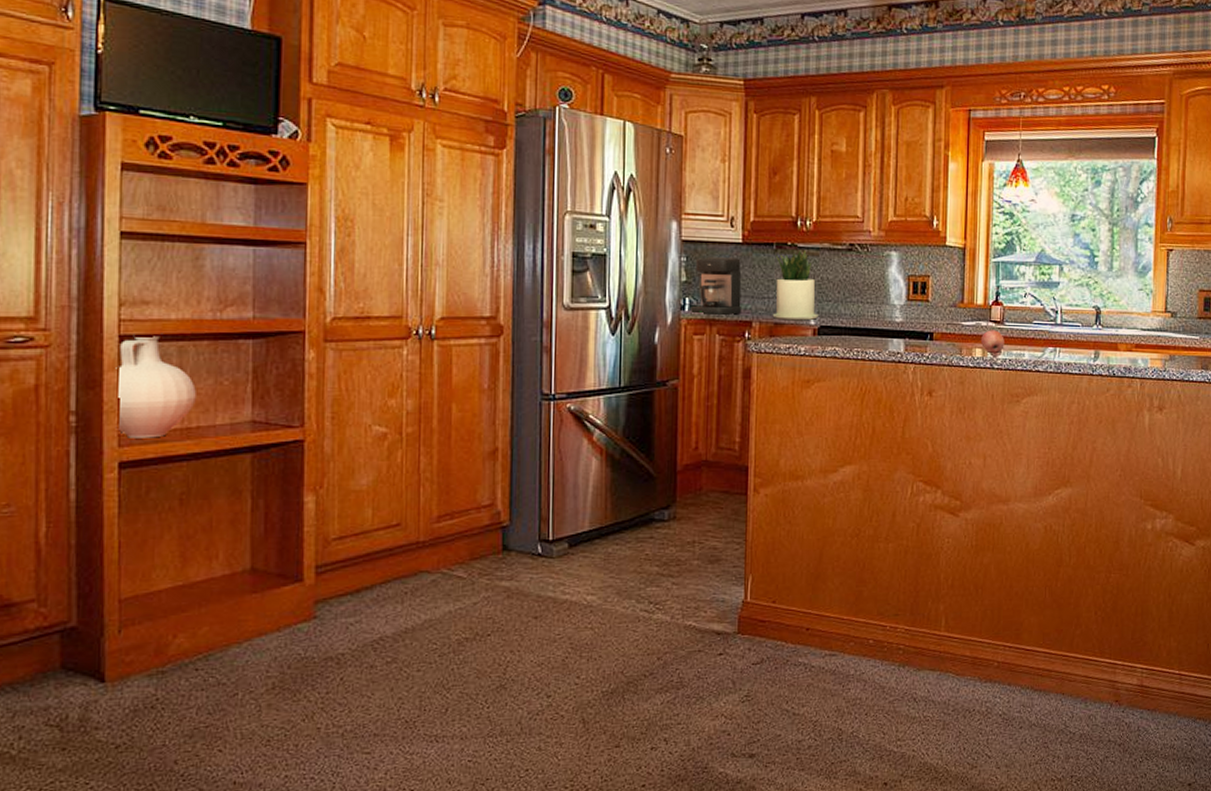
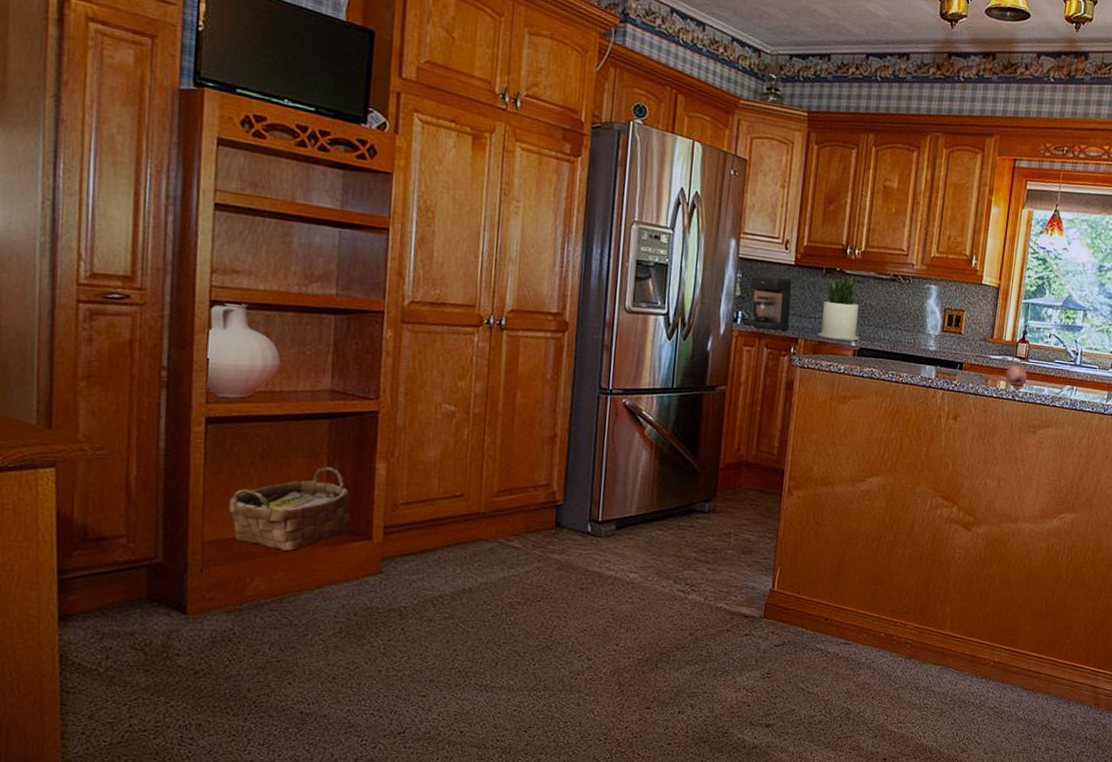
woven basket: none [147,504,279,602] -> present [229,466,351,551]

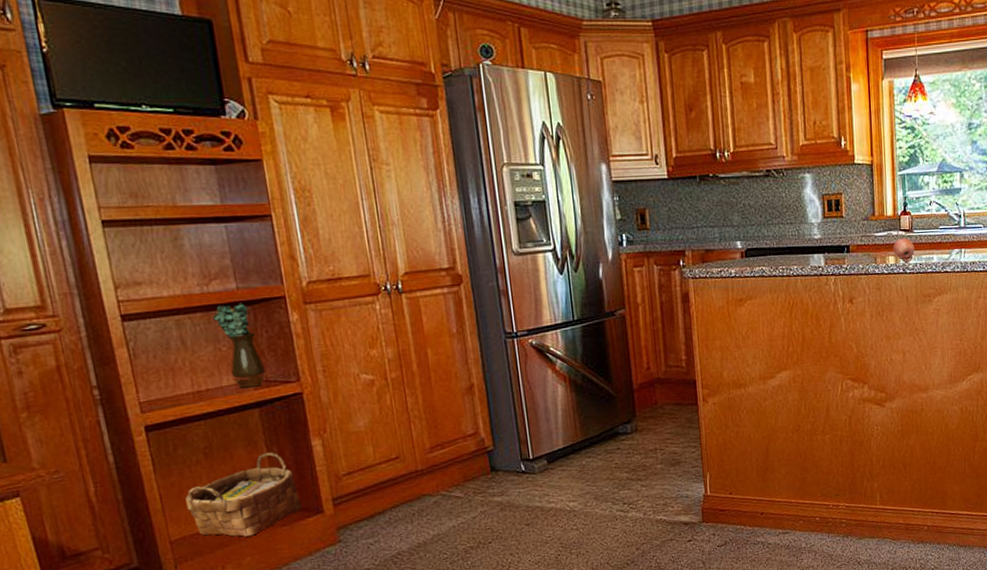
ceramic jug: present [204,300,280,398] -> none [123,309,201,405]
vase: none [304,308,346,398] -> present [213,302,266,388]
coffee maker: present [742,275,792,332] -> none [628,193,674,250]
planter: present [817,274,860,342] -> none [699,179,745,247]

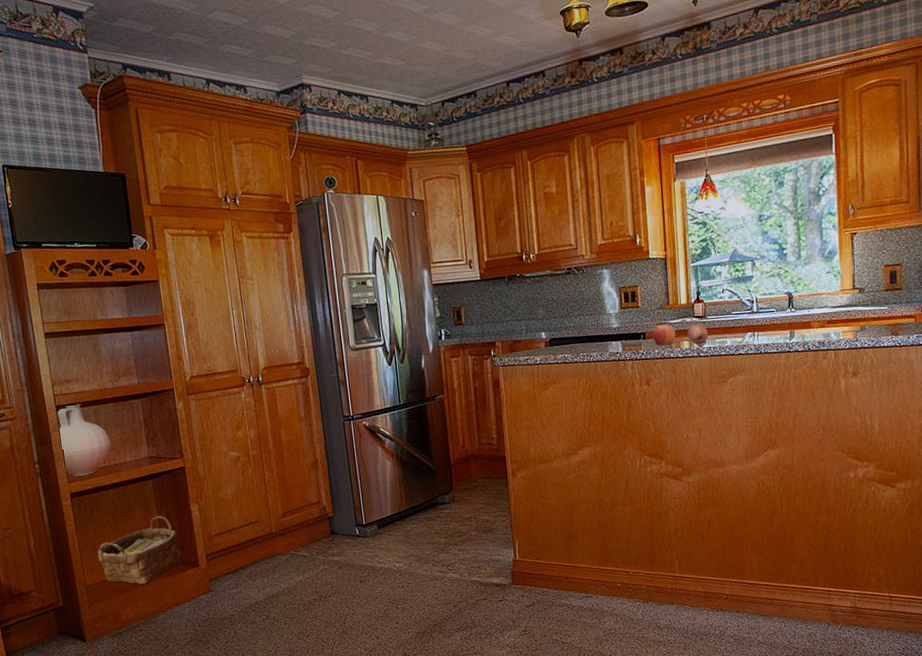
ceramic jug: none [123,309,201,405] -> present [57,401,111,477]
vase: present [213,302,266,388] -> none [120,394,158,463]
fruit: none [856,236,882,262] -> present [651,323,676,347]

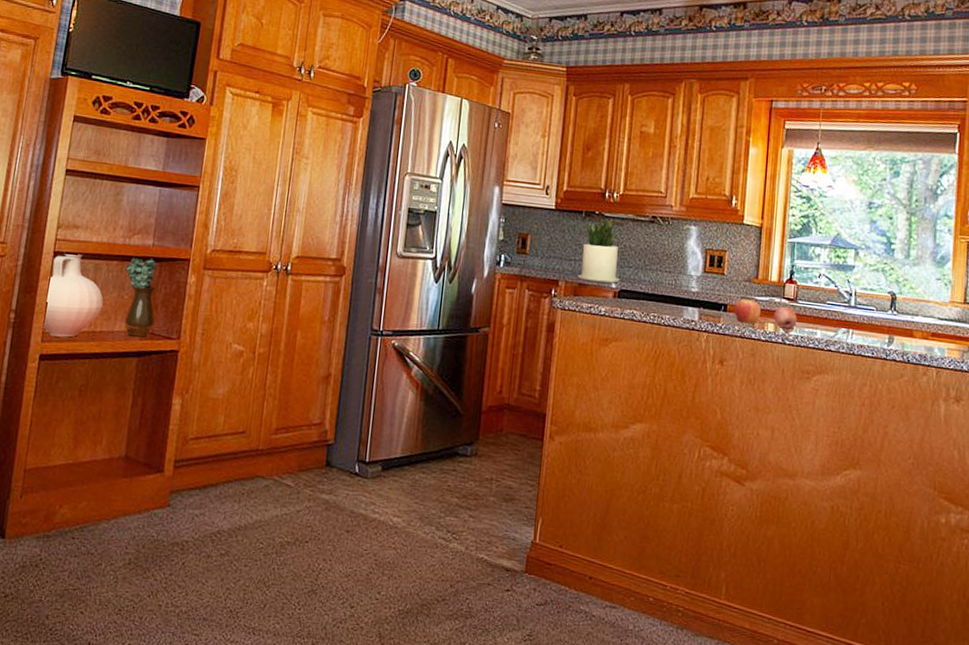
woven basket: present [97,515,183,585] -> none [49,401,149,481]
vase: none [120,394,158,463] -> present [124,257,157,338]
planter: none [507,278,549,338] -> present [577,218,621,284]

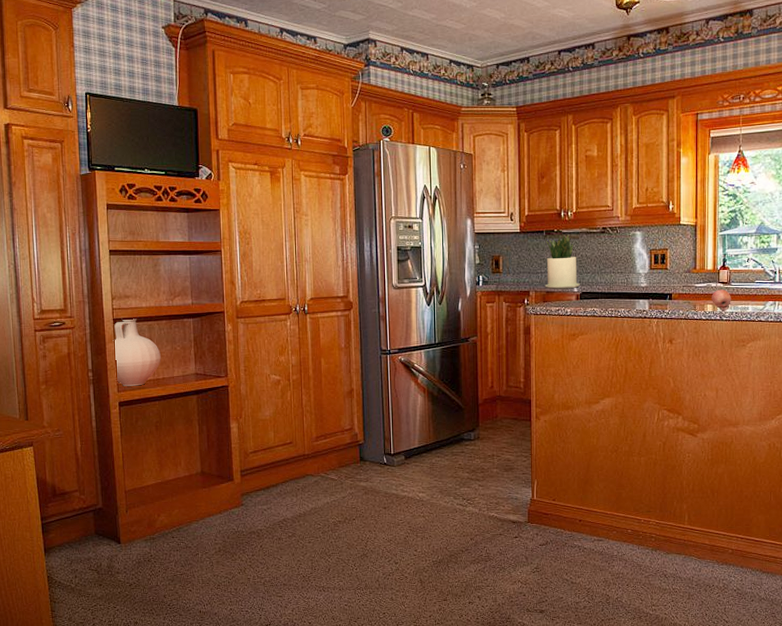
vase: present [124,257,157,338] -> none [173,314,204,379]
fruit: present [733,297,762,325] -> none [677,286,701,308]

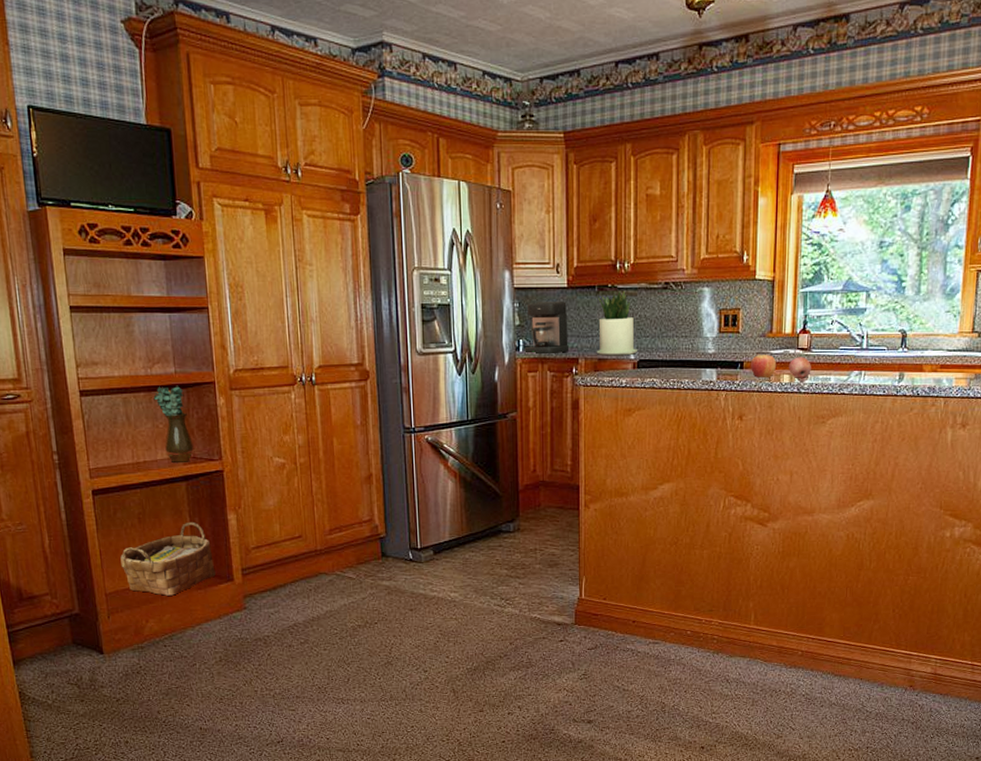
ceramic jug: present [113,316,161,386] -> none [80,387,141,472]
woven basket: none [139,429,218,493] -> present [120,521,216,596]
vase: none [173,314,204,379] -> present [153,385,194,462]
coffee maker: none [484,244,521,289] -> present [524,301,568,356]
fruit: none [677,286,701,308] -> present [750,352,777,379]

